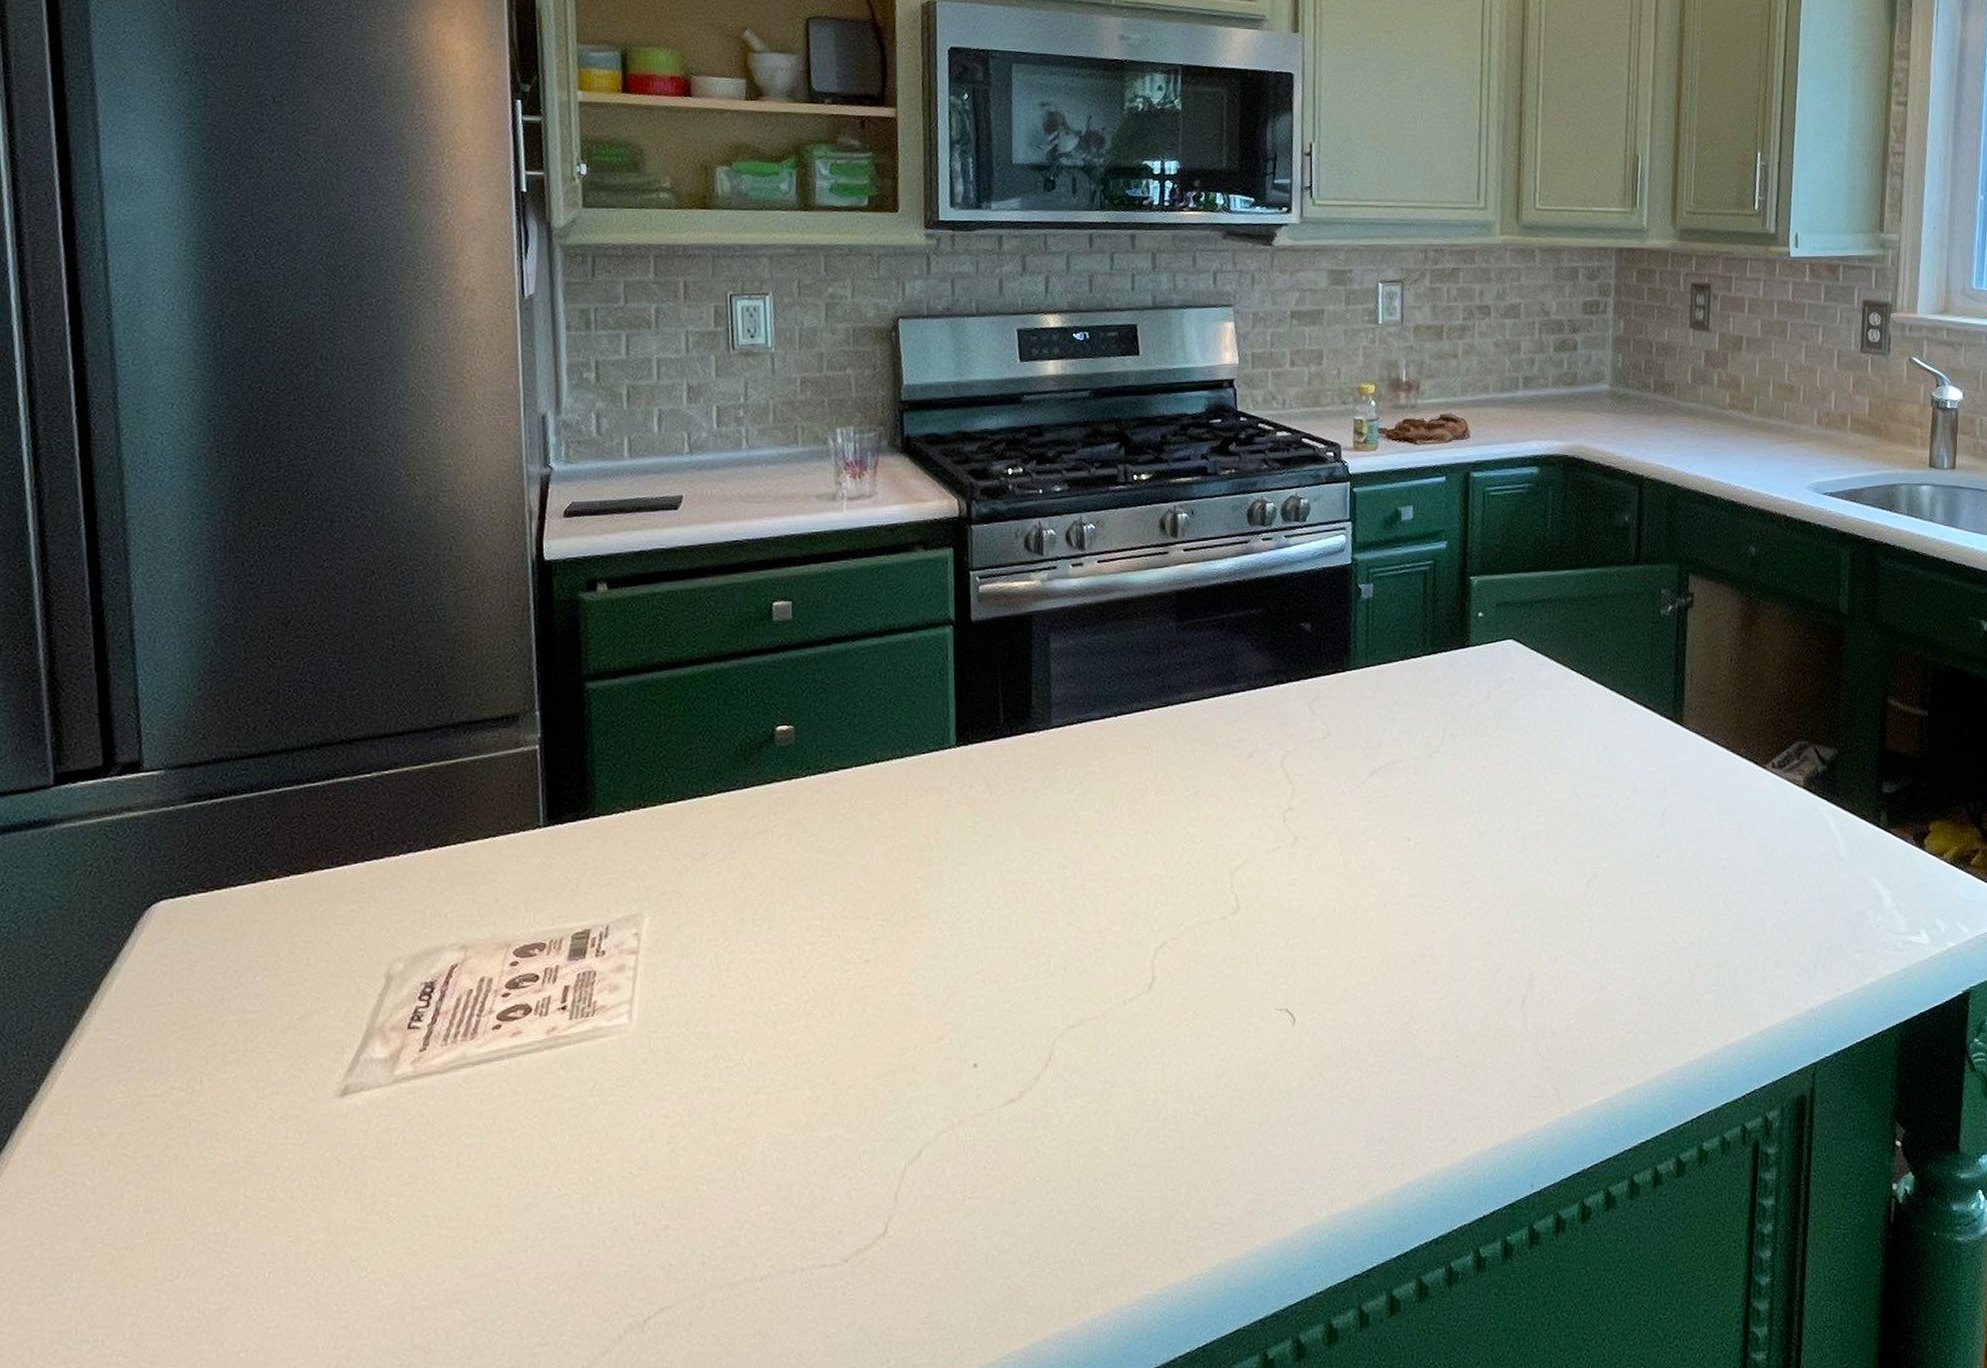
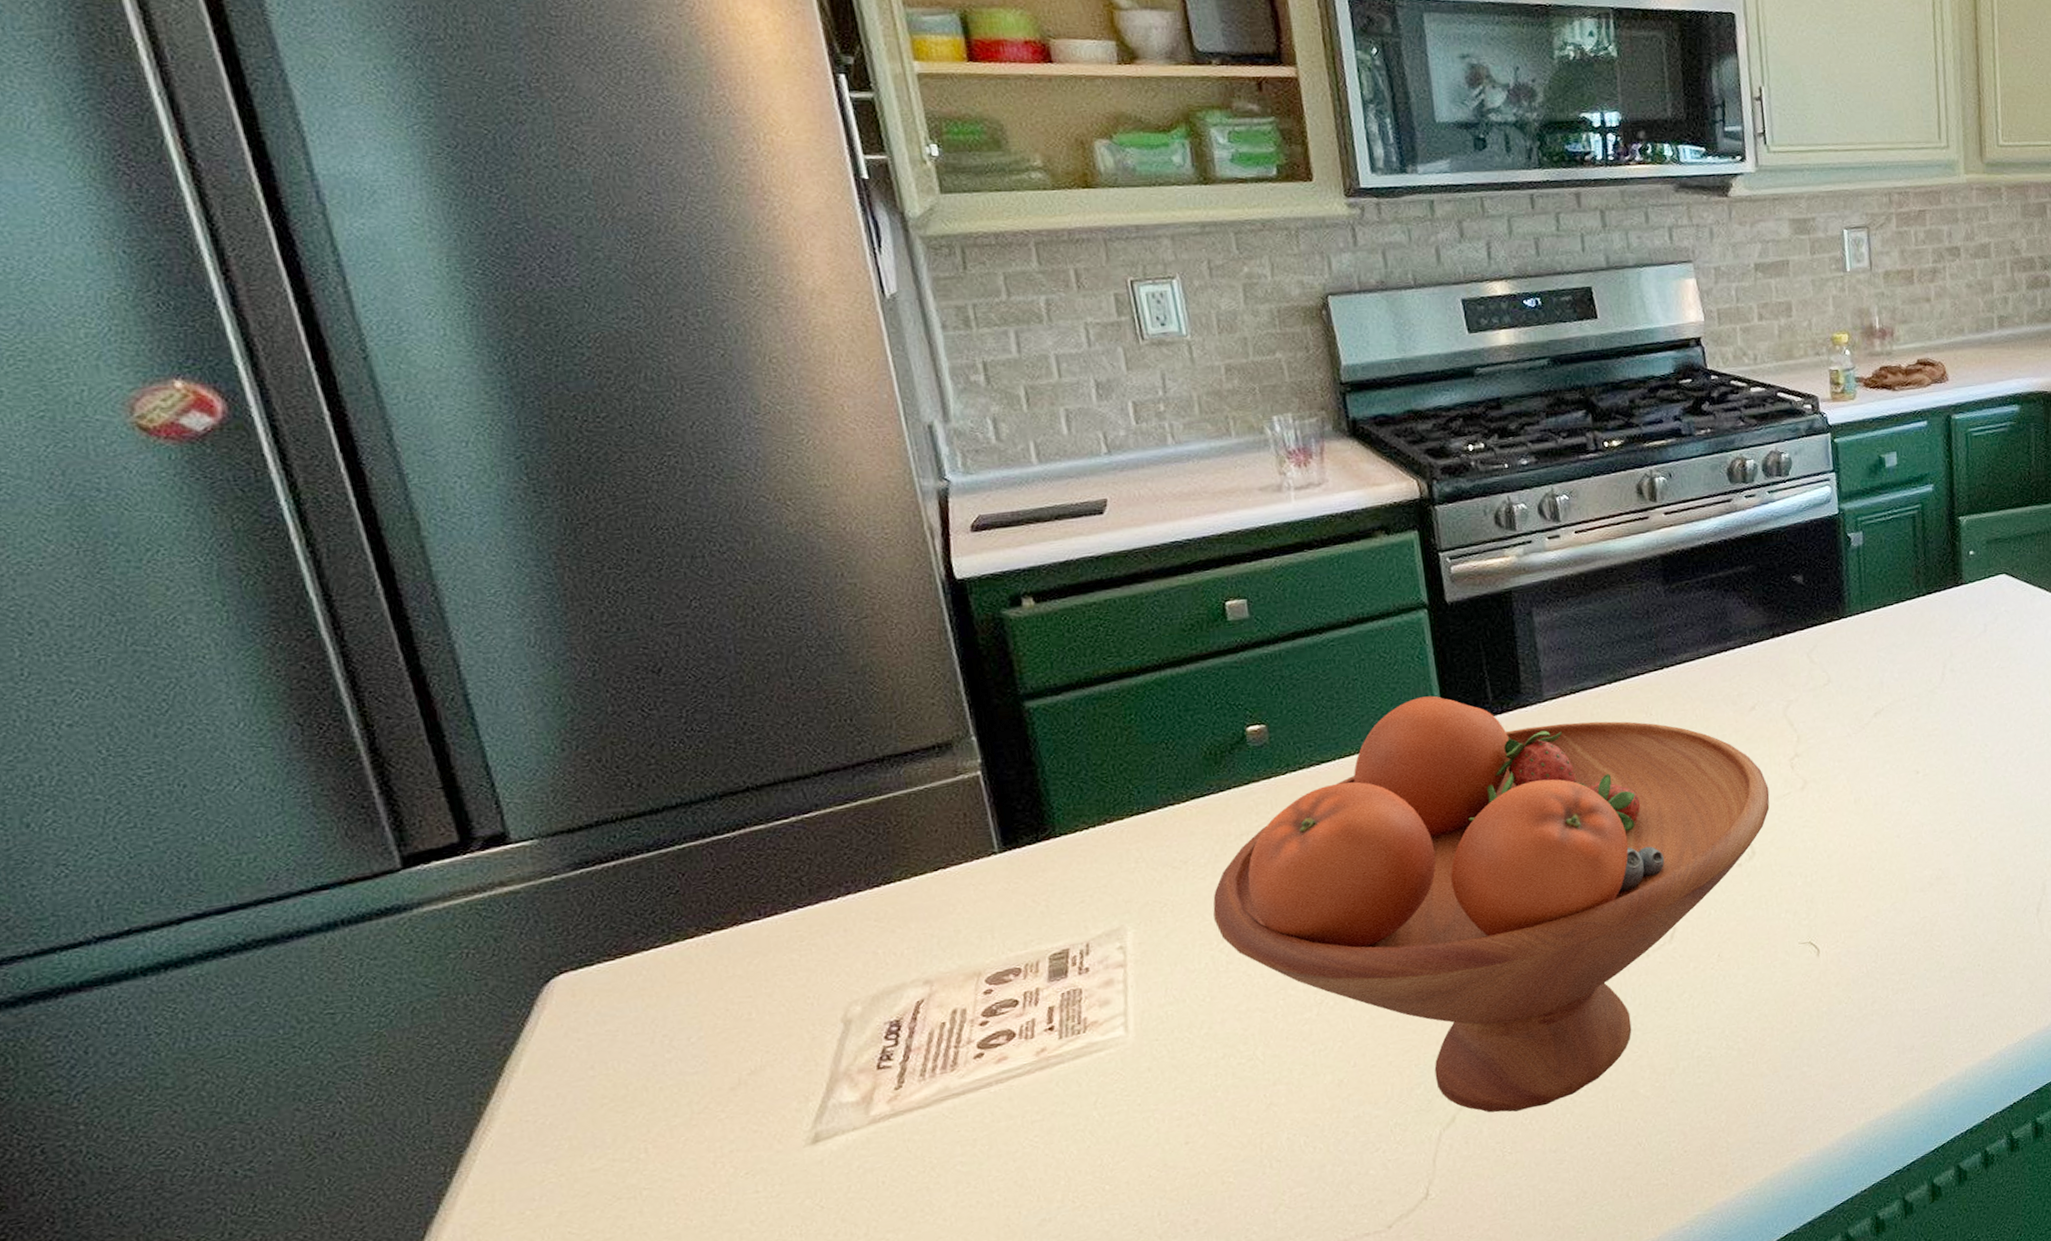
fruit bowl: none [723,712,1259,1154] -> present [1213,696,1770,1113]

